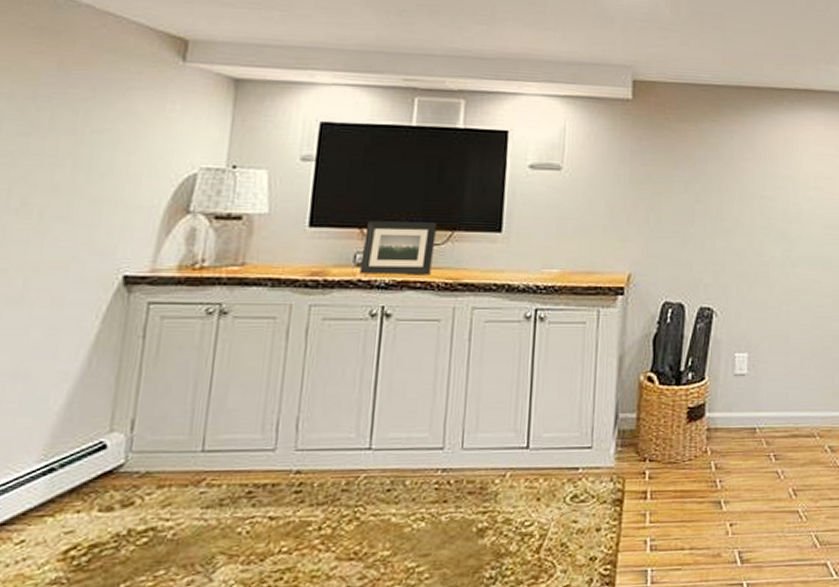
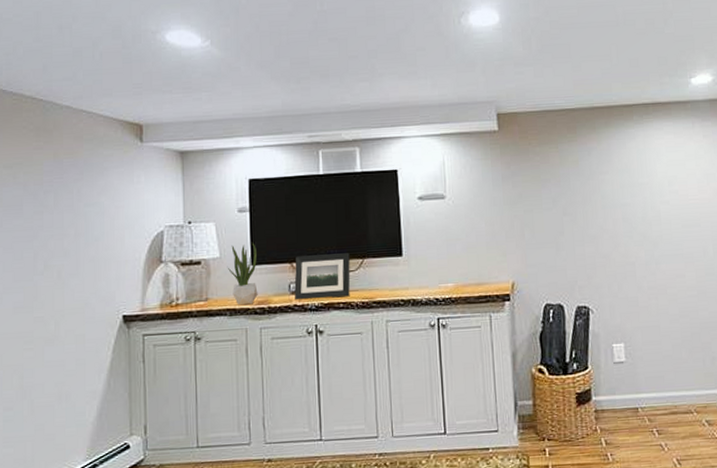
potted plant: none [277,200,319,275] -> present [228,243,258,306]

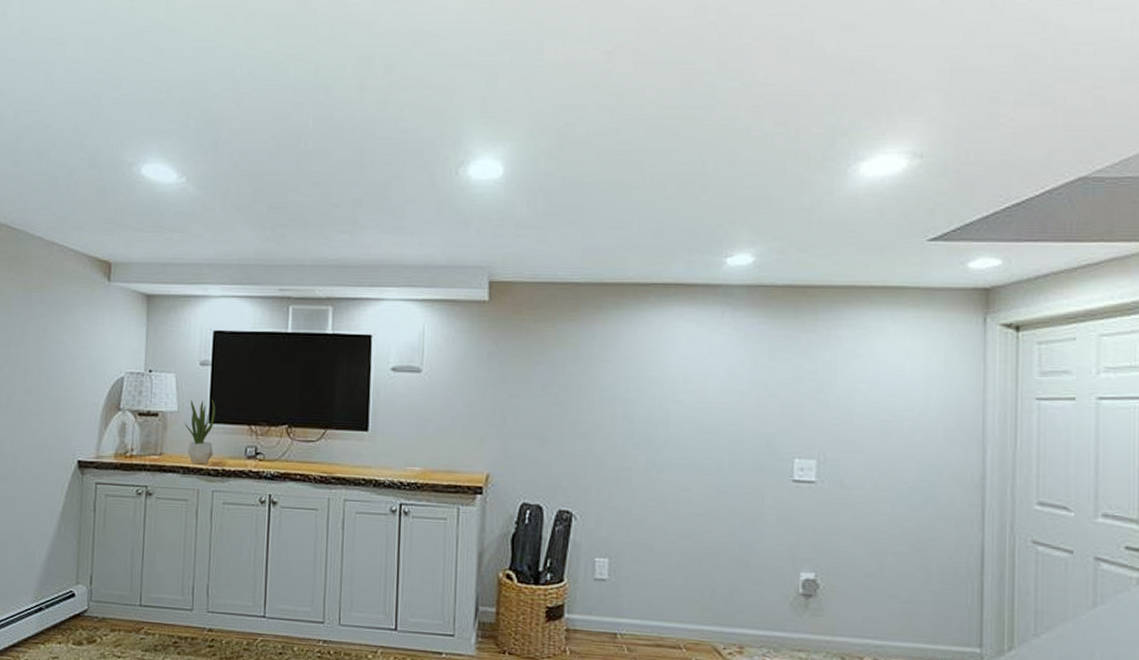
picture frame: present [294,253,351,300] -> none [250,419,313,469]

